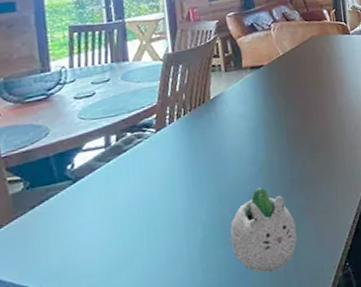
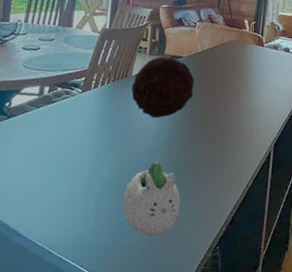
decorative orb: none [212,68,284,141] -> present [131,56,195,118]

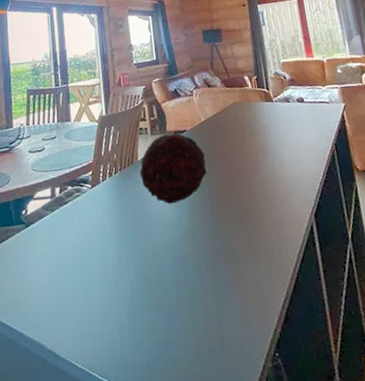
succulent planter: present [123,161,181,237] -> none [156,253,222,347]

